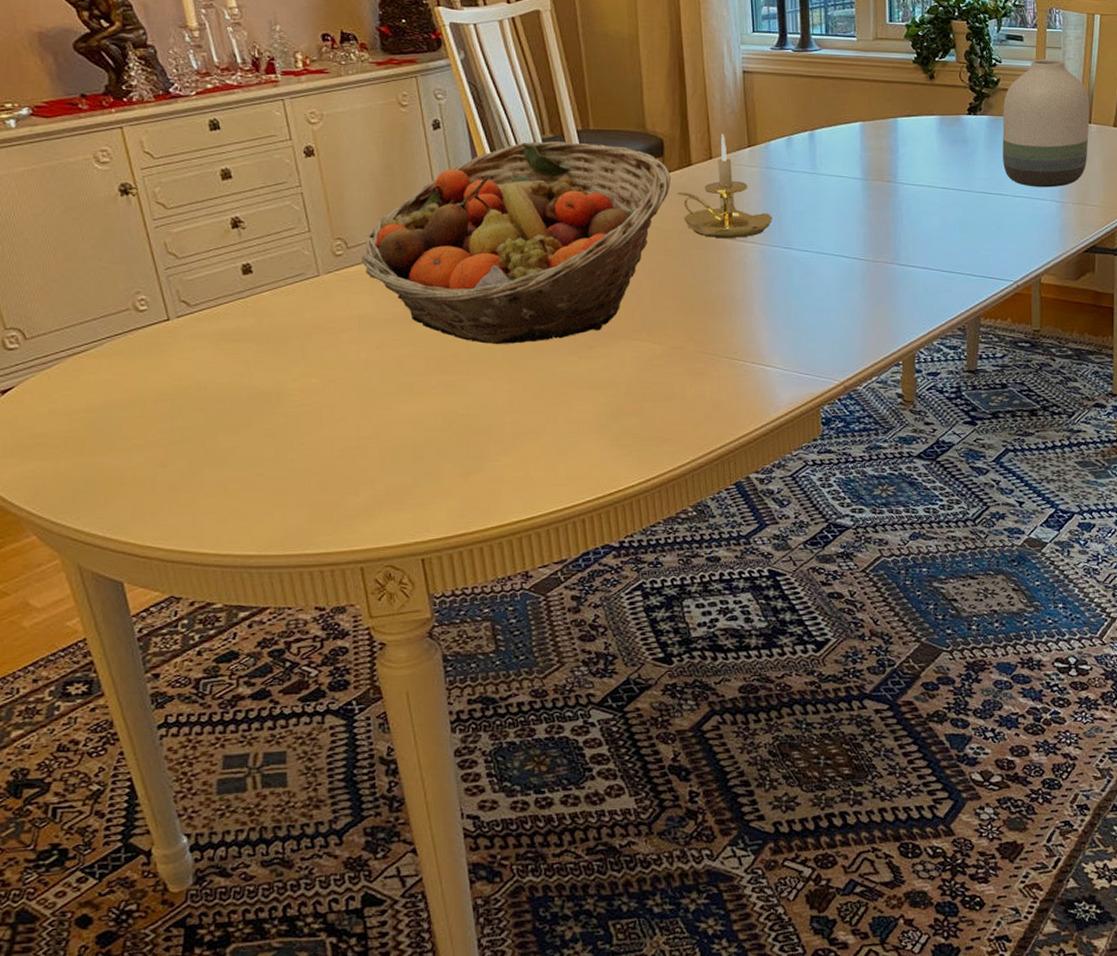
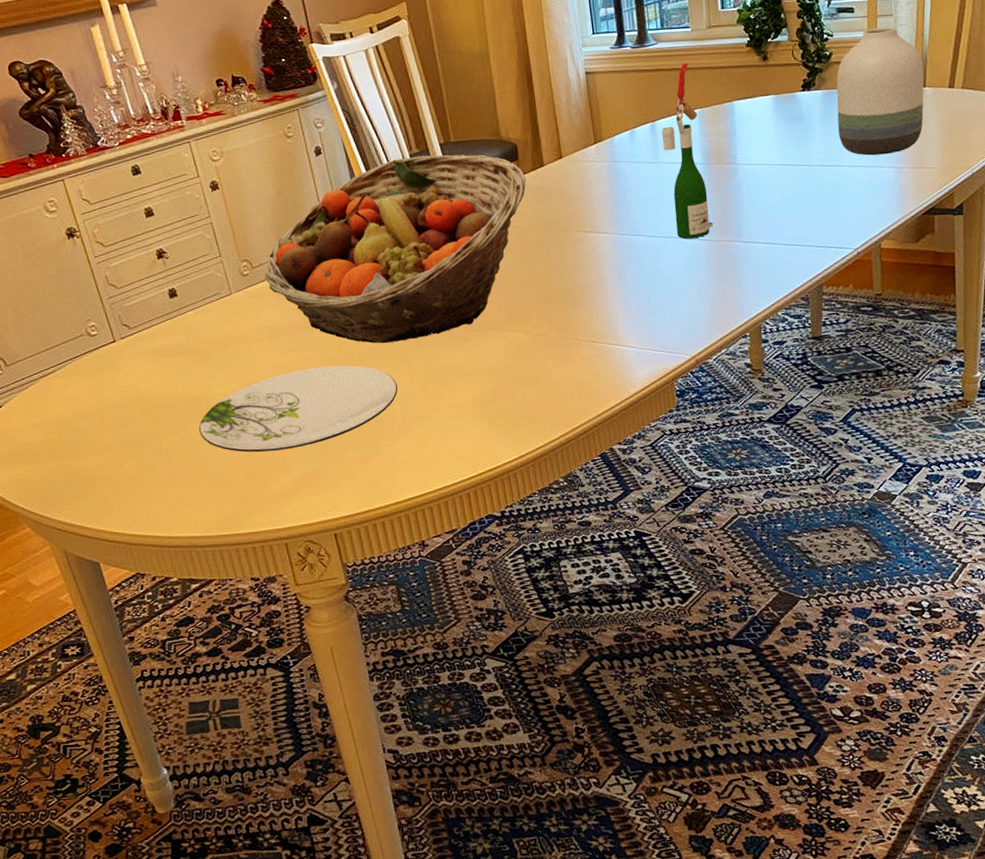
plate: none [266,366,509,460] -> present [199,365,398,452]
candle holder: present [677,134,773,238] -> none [532,134,621,231]
wine bottle: none [820,73,871,256] -> present [661,63,714,238]

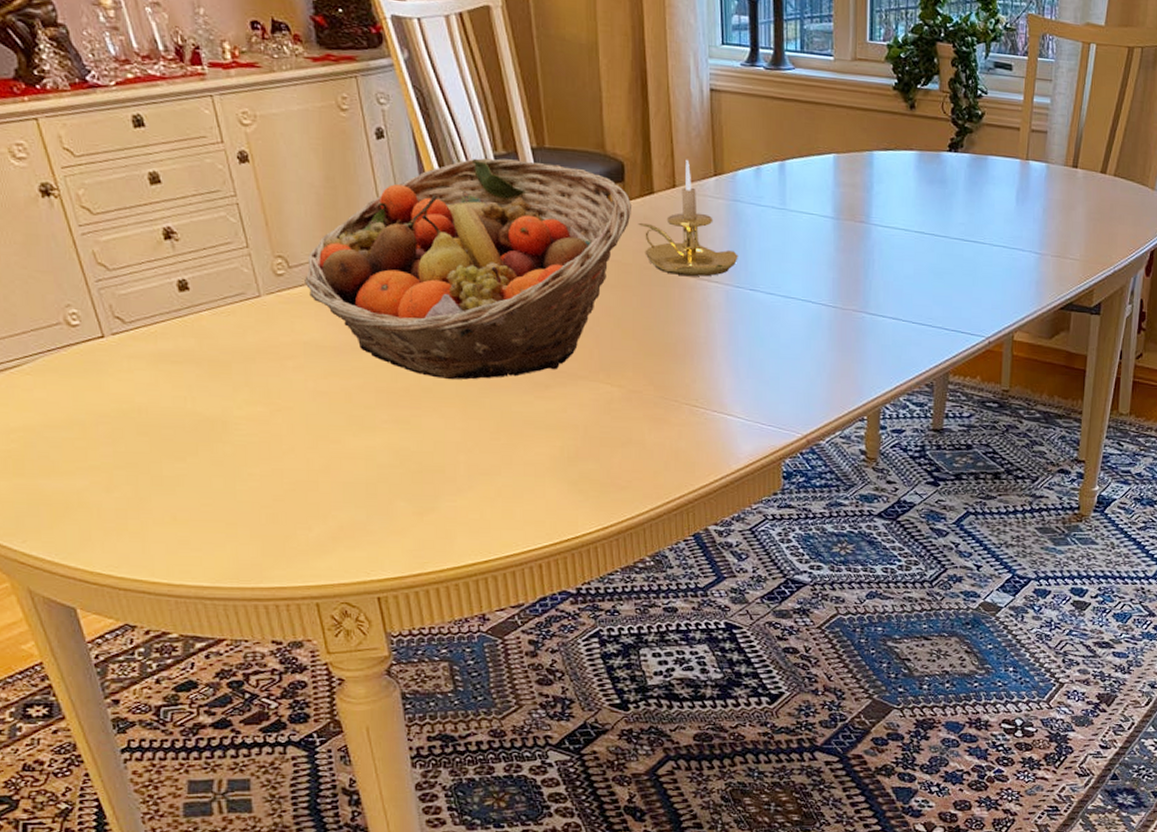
plate: present [199,365,398,452] -> none [212,398,463,494]
candle holder: none [532,134,621,231] -> present [638,160,738,277]
wine bottle: present [661,63,714,238] -> none [790,97,840,302]
vase: present [836,27,924,156] -> none [982,92,1078,238]

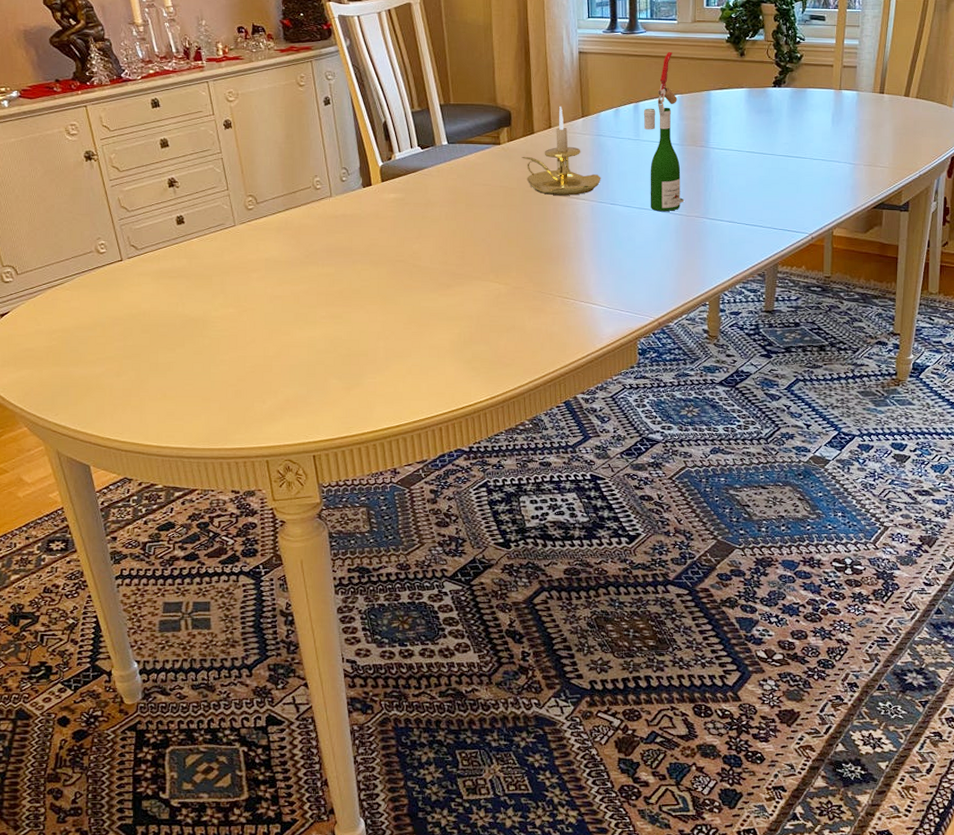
fruit basket: present [305,158,631,380] -> none [268,114,516,283]
wine bottle: none [790,97,840,302] -> present [643,52,685,211]

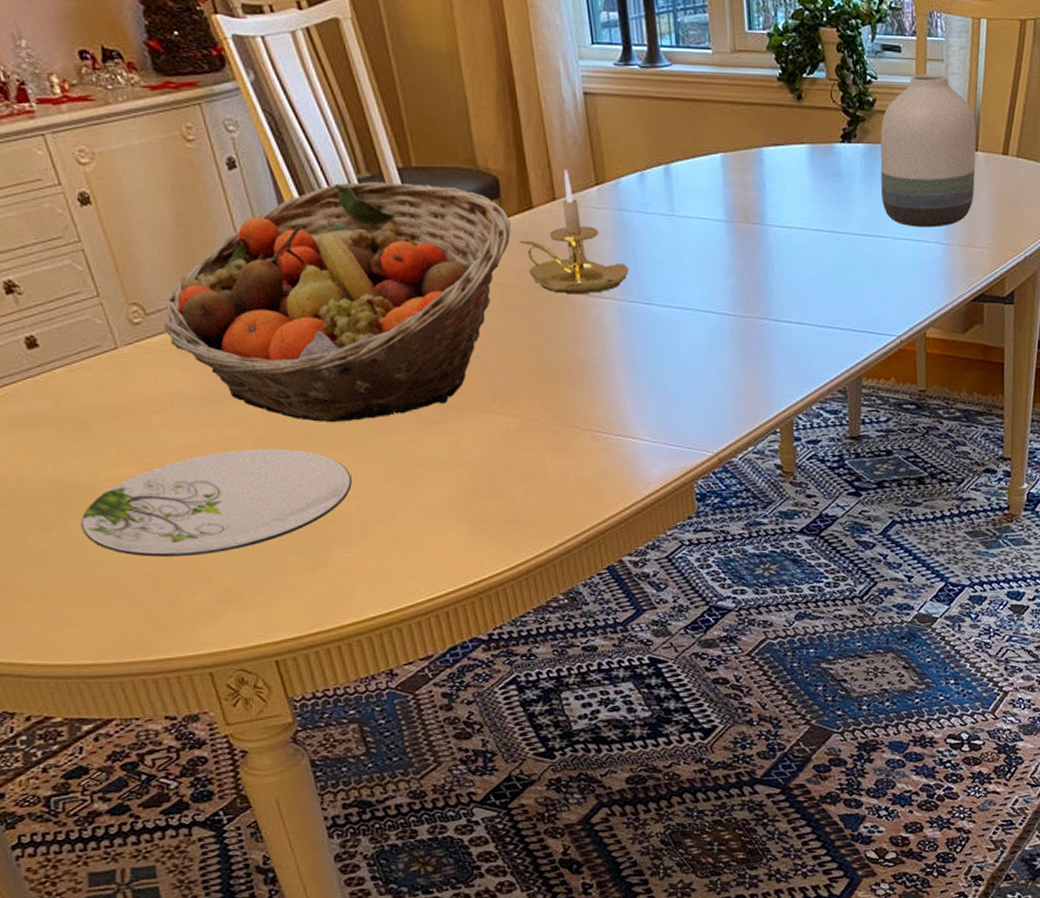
plate: none [195,300,383,375] -> present [81,448,352,557]
fruit basket: none [268,114,516,283] -> present [164,182,511,422]
wine bottle: present [643,52,685,211] -> none [677,94,740,311]
vase: none [803,37,884,151] -> present [880,74,977,228]

